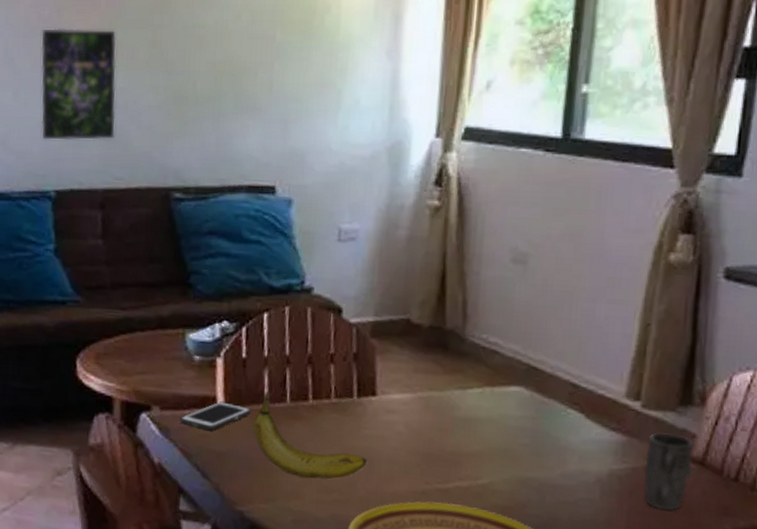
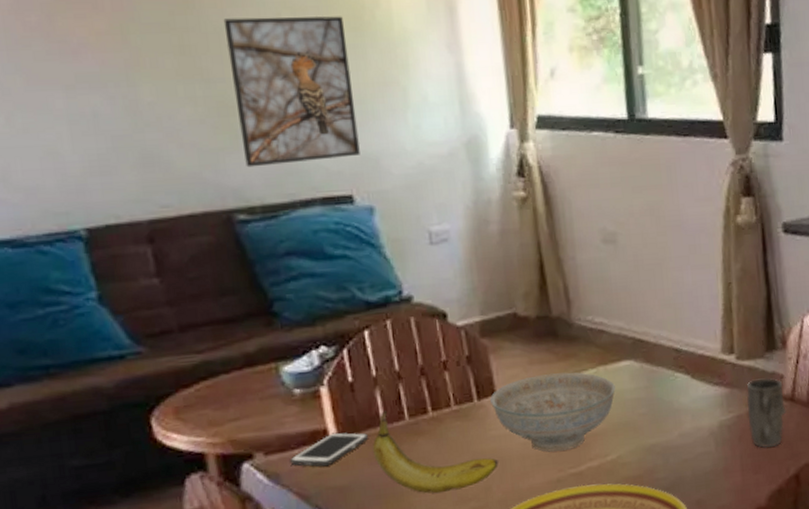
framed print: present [41,29,117,140] -> none [31,36,151,170]
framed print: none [189,18,295,152] -> present [223,16,360,168]
decorative bowl: none [369,384,499,465] -> present [490,372,615,452]

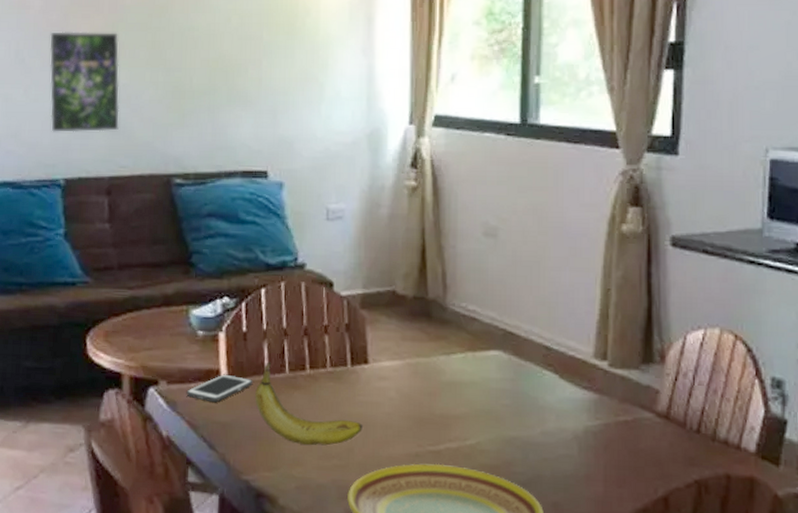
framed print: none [31,36,151,170] -> present [49,32,120,132]
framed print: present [223,16,360,168] -> none [187,21,280,141]
decorative bowl: present [490,372,615,452] -> none [362,351,481,427]
mug: present [747,378,787,449] -> none [616,390,659,463]

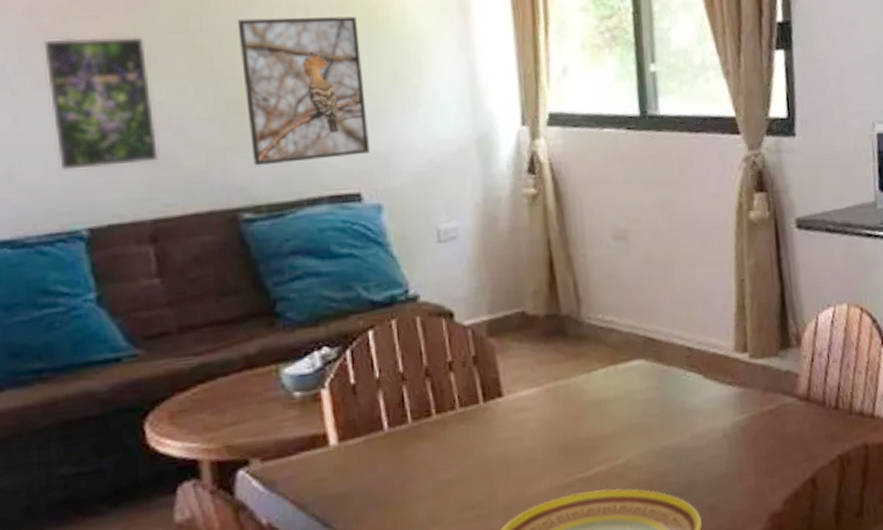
cell phone: present [186,374,253,403] -> none [287,436,370,473]
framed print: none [187,21,280,141] -> present [237,16,370,166]
fruit: present [255,362,363,446] -> none [374,414,504,501]

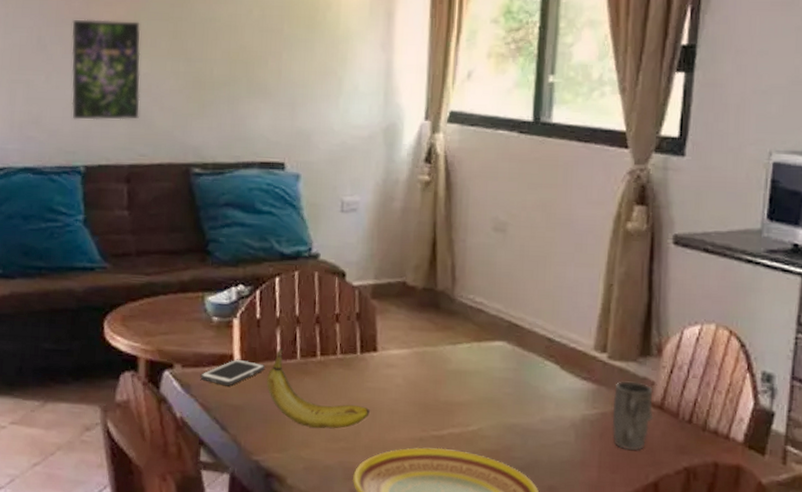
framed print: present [237,16,370,166] -> none [206,12,300,132]
cell phone: none [287,436,370,473] -> present [200,359,266,386]
fruit: none [374,414,504,501] -> present [267,348,370,429]
mug: none [761,377,802,451] -> present [612,381,653,451]

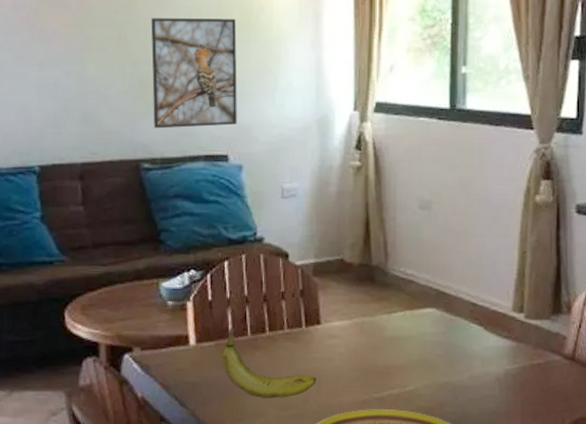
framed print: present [71,19,141,120] -> none [21,27,89,122]
cell phone: present [200,359,266,386] -> none [158,339,219,365]
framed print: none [206,12,300,132] -> present [151,17,237,129]
mug: present [612,381,653,451] -> none [531,337,566,399]

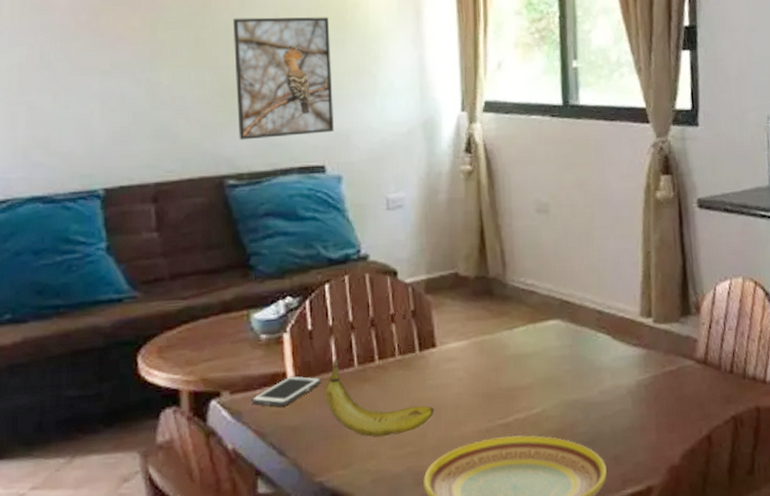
cell phone: none [158,339,219,365] -> present [251,375,322,407]

